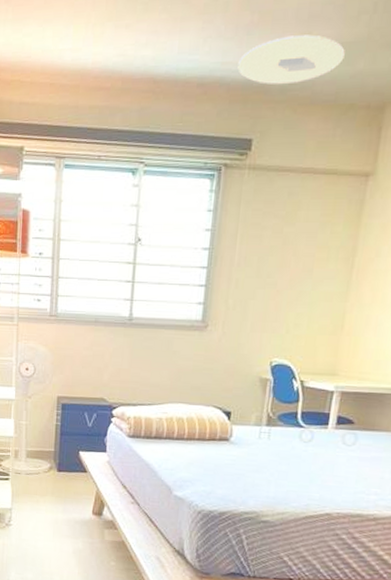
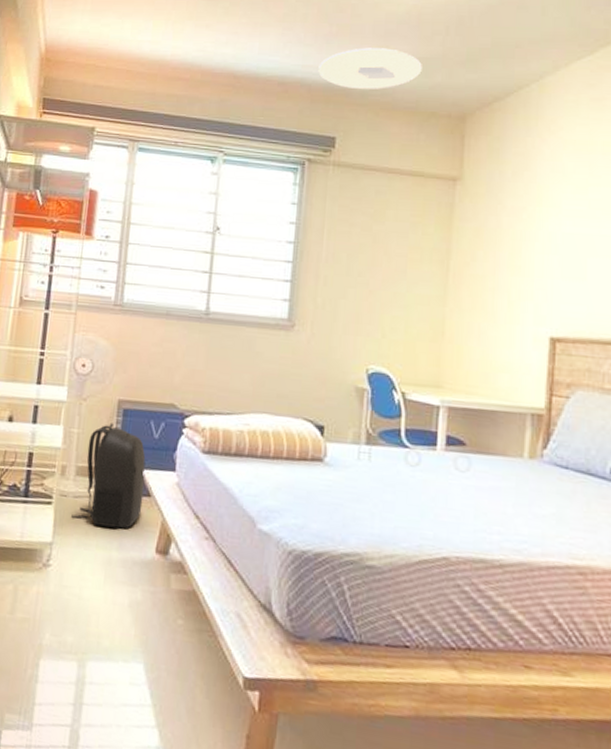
backpack: none [25,415,82,497] -> present [71,423,146,529]

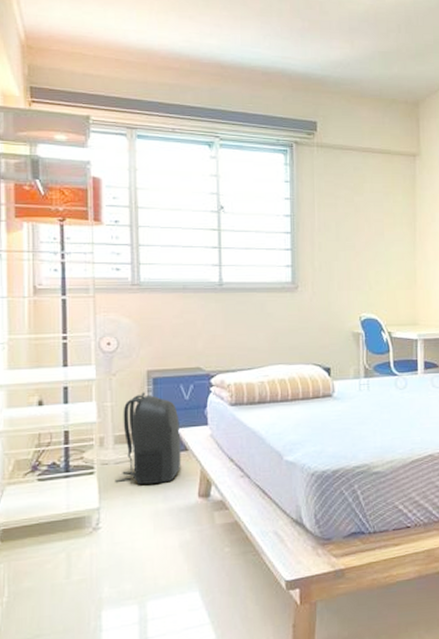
ceiling light: present [318,48,422,90] -> none [296,42,382,80]

